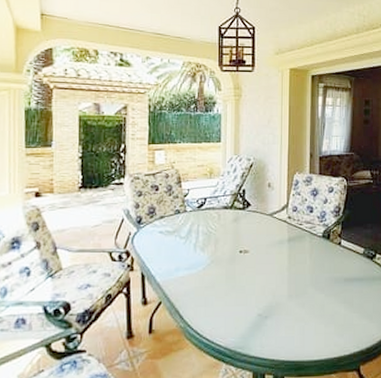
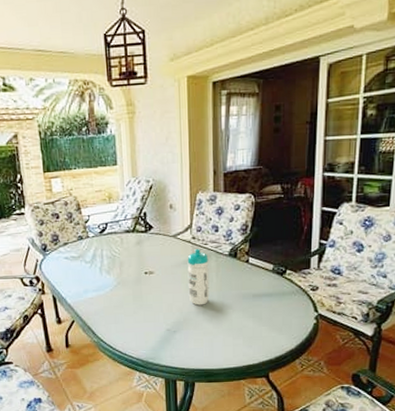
water bottle: none [282,228,303,289] -> present [187,248,210,306]

